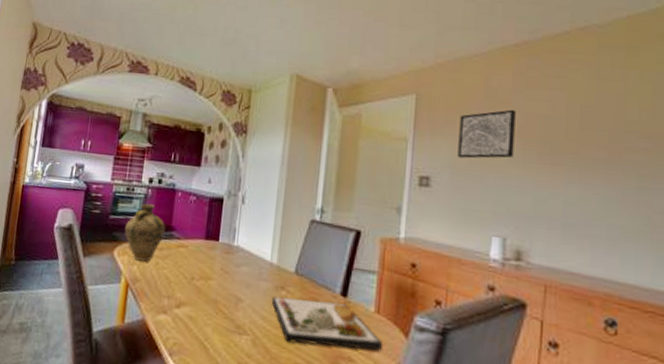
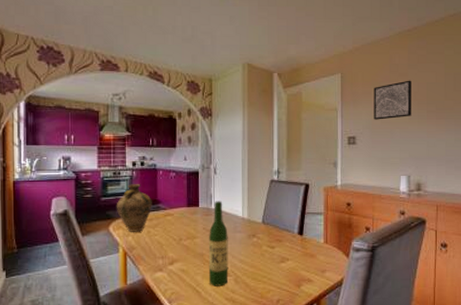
wine bottle: none [221,237,251,346] -> present [208,201,229,287]
dinner plate: present [271,296,384,351] -> none [246,240,332,276]

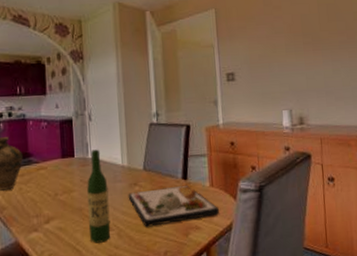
dinner plate: none [246,240,332,276] -> present [128,185,220,227]
wall art: present [373,80,412,120] -> none [248,12,289,55]

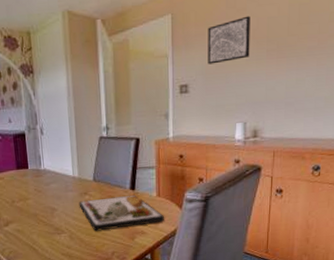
wine bottle: present [86,149,111,243] -> none [40,161,63,244]
wall art: none [248,12,289,55] -> present [208,15,250,65]

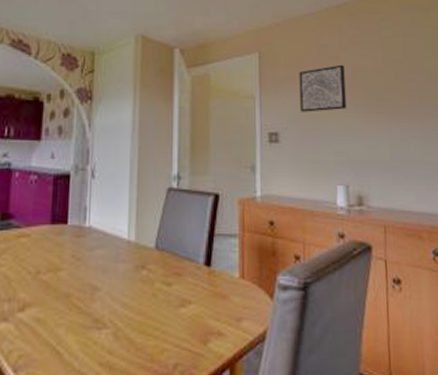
dinner plate: present [78,194,165,231] -> none [132,273,251,328]

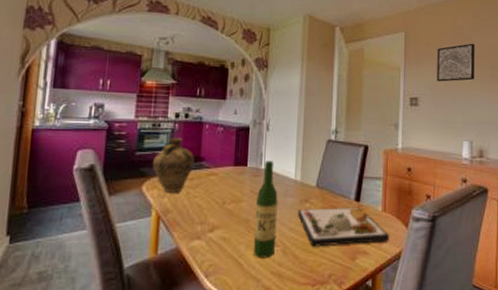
wine bottle: none [76,216,107,345] -> present [253,160,278,258]
dinner plate: none [132,273,251,328] -> present [297,207,390,247]

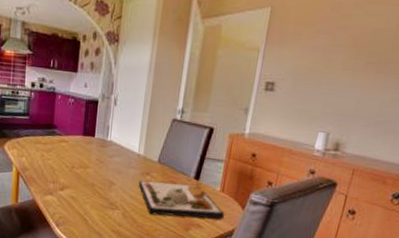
jug: present [152,138,195,193] -> none [12,105,48,154]
wine bottle: present [253,160,278,258] -> none [97,133,122,218]
wall art: present [437,43,475,82] -> none [300,23,355,67]

